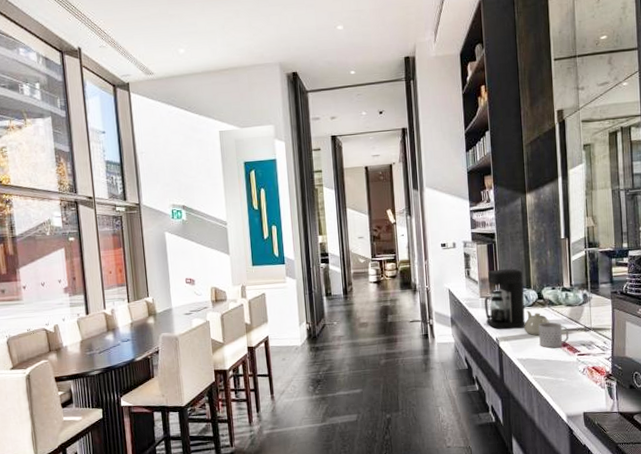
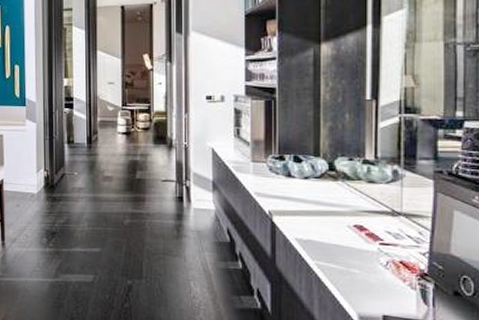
coffee maker: present [484,269,525,329] -> none [257,131,310,202]
teapot: present [523,310,550,336] -> none [306,182,343,214]
mug: present [538,322,569,349] -> none [327,199,368,232]

